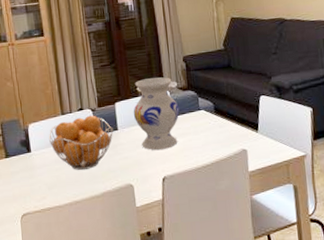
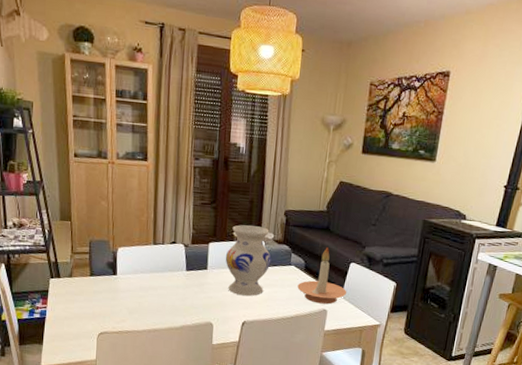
fruit basket: present [49,115,114,170] -> none [137,250,203,302]
candle holder: none [211,84,264,145] -> present [297,246,347,305]

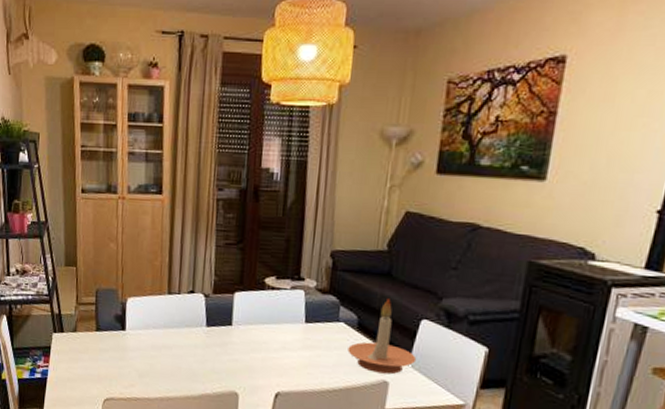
vase: present [225,225,272,297] -> none [254,269,313,361]

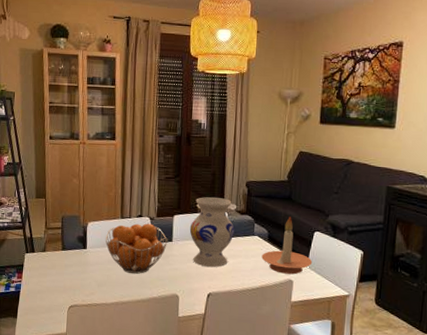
fruit basket: none [149,301,227,365] -> present [106,223,169,274]
vase: none [254,269,313,361] -> present [189,197,235,268]

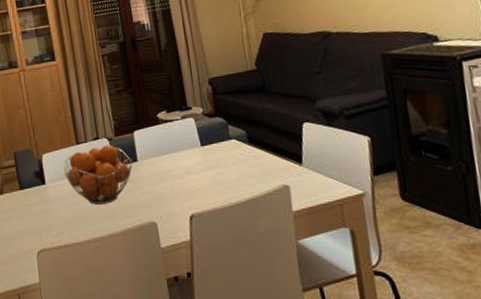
vase: present [189,197,235,268] -> none [153,102,207,185]
candle holder: present [262,216,313,275] -> none [244,109,309,180]

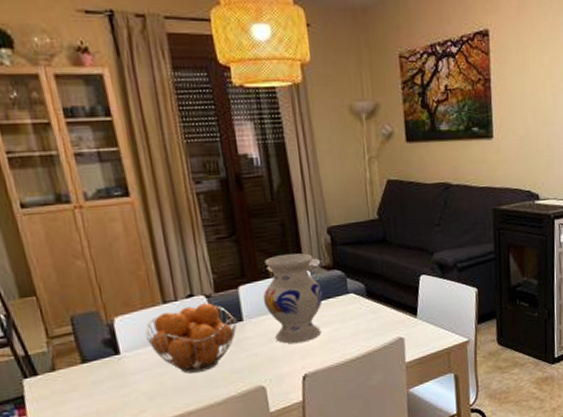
vase: none [153,102,207,185] -> present [263,253,324,344]

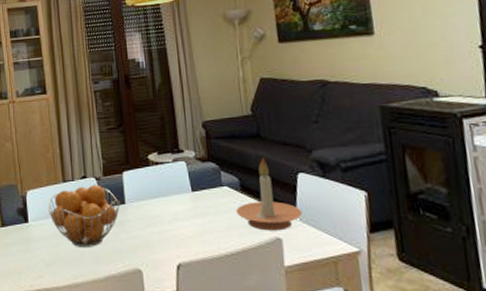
vase: present [263,253,324,344] -> none [143,145,198,232]
candle holder: none [362,261,423,333] -> present [236,157,303,231]

